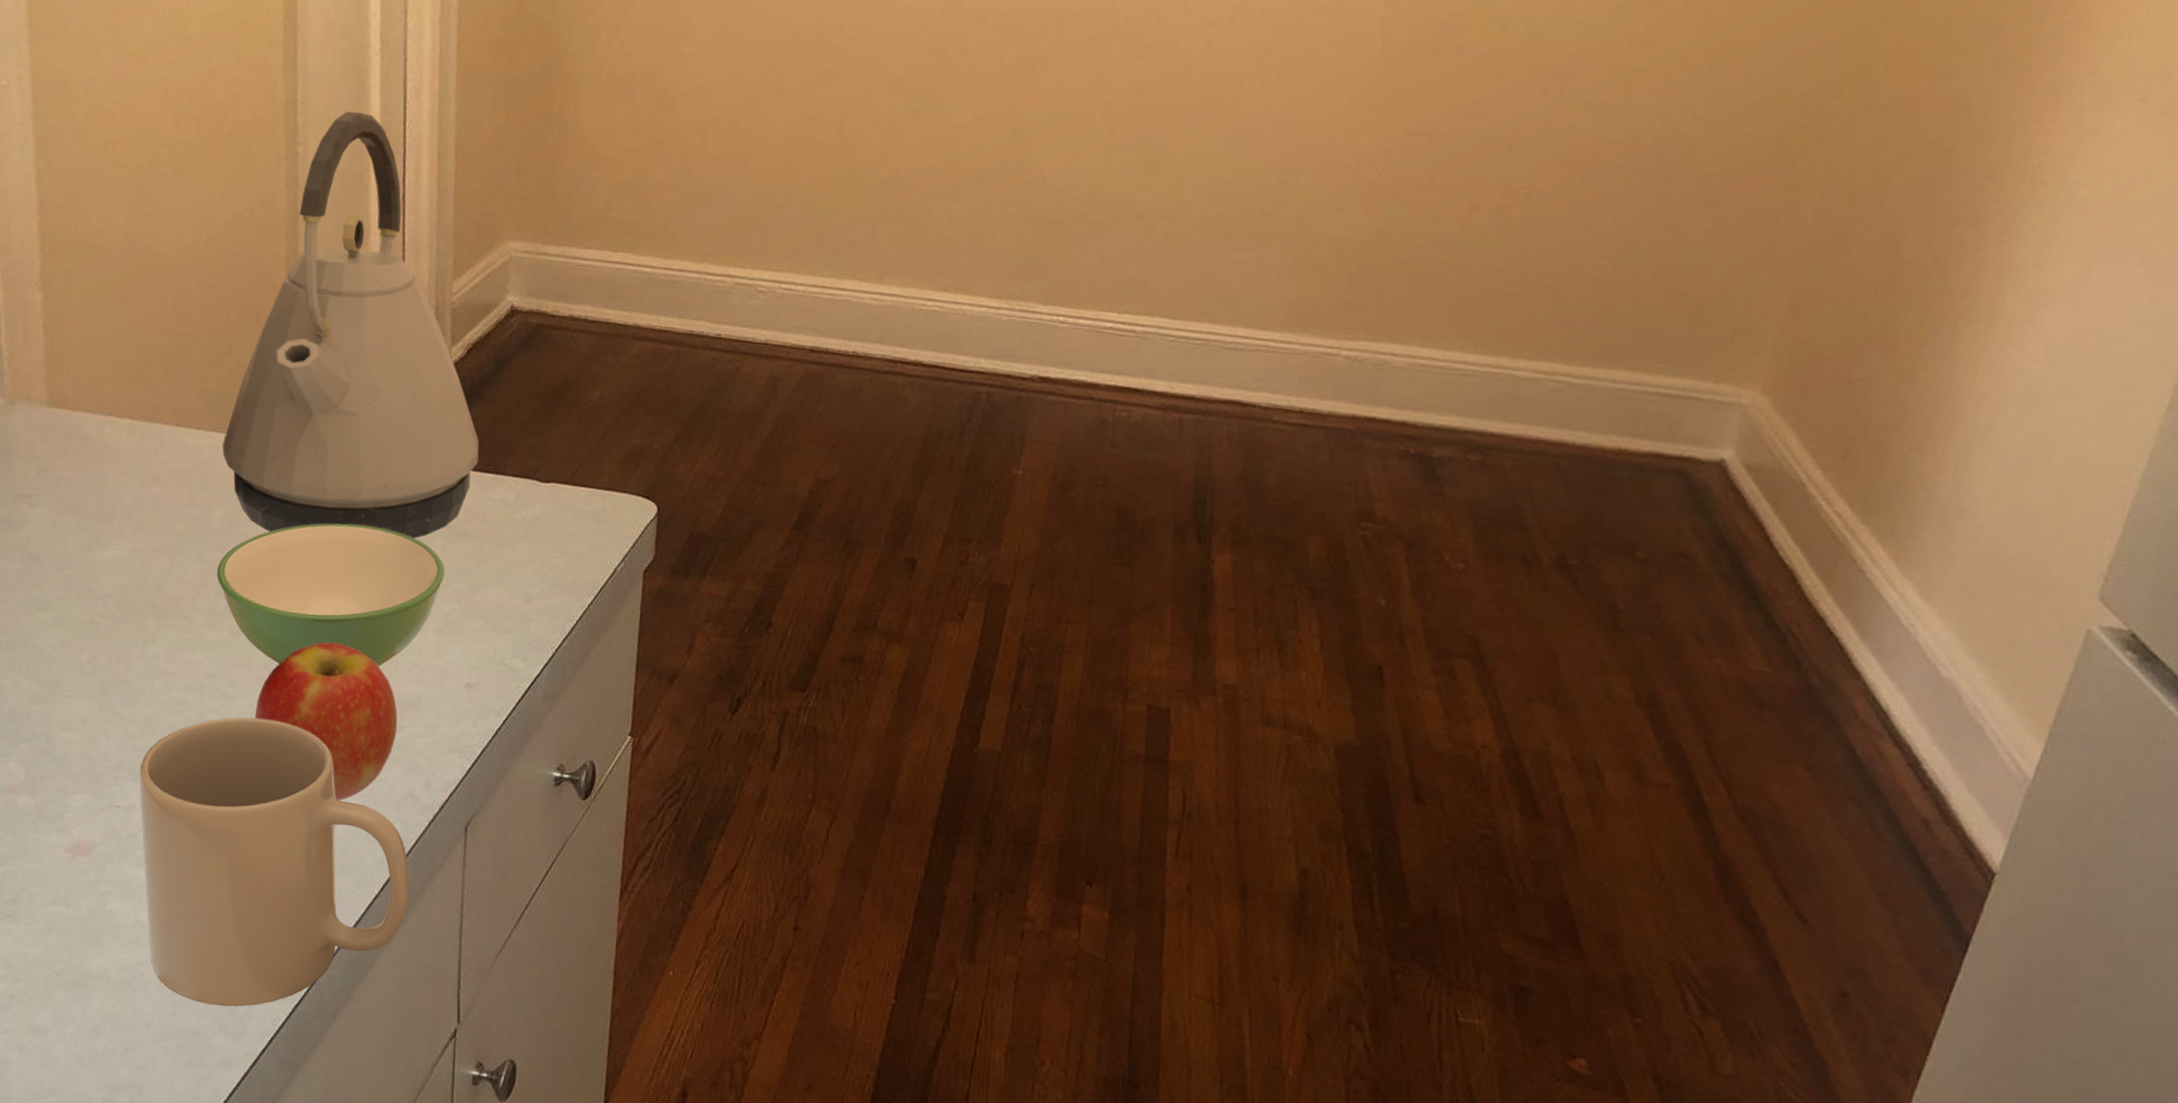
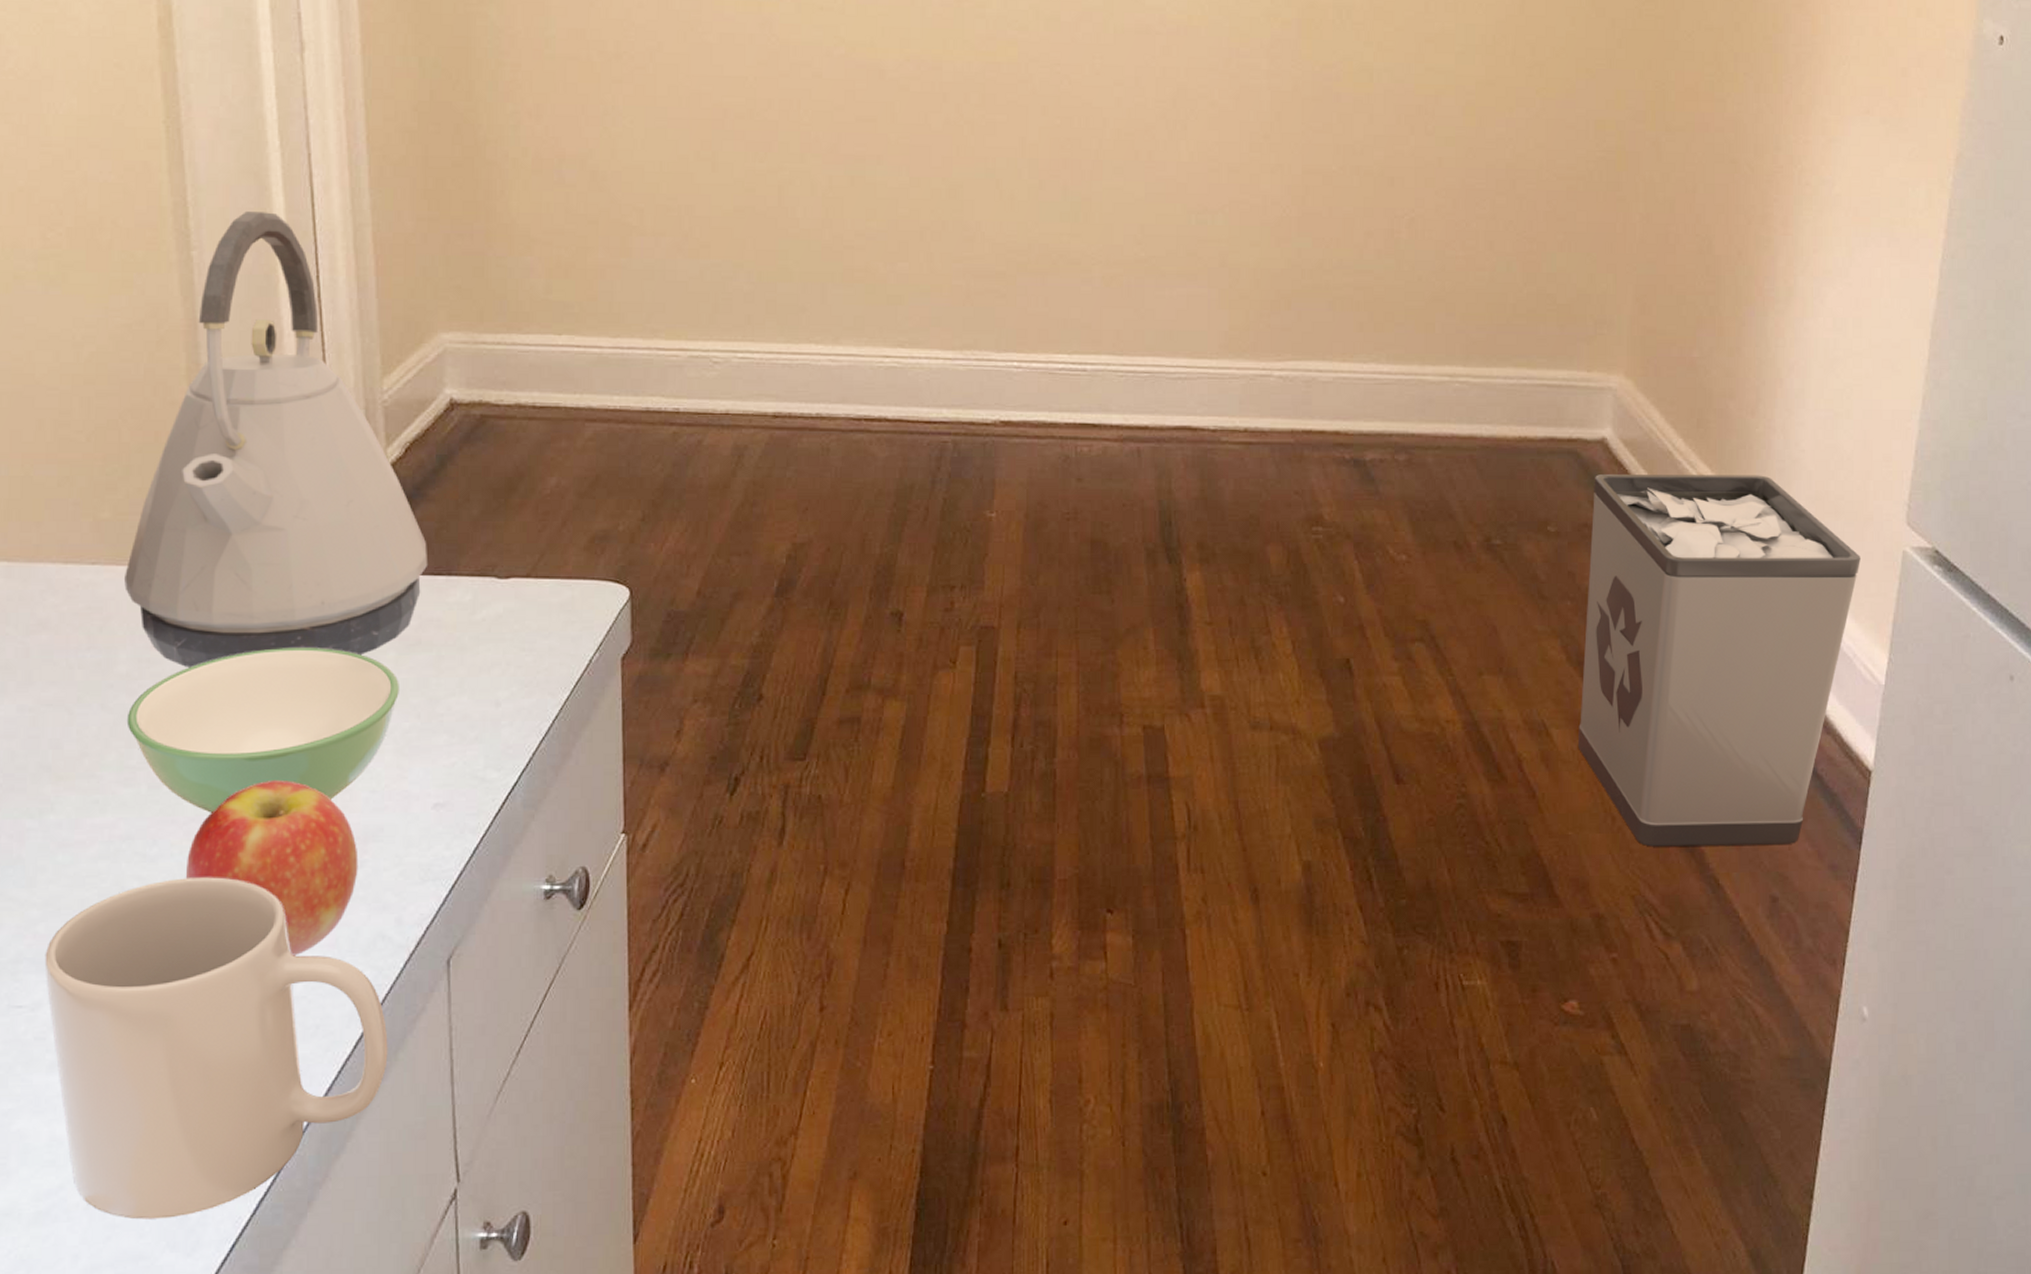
recycling bin: none [1632,500,2029,939] -> present [1577,475,1860,847]

